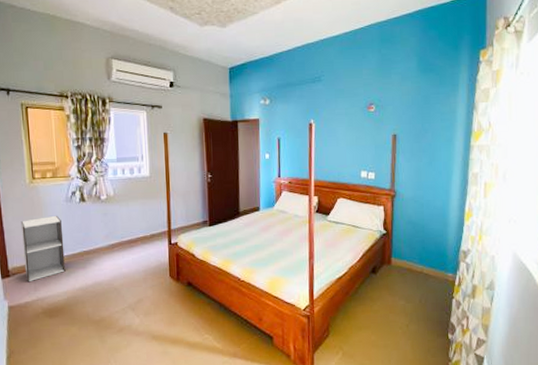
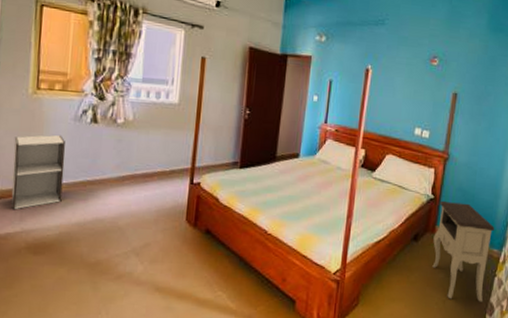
nightstand: none [390,234,447,323] -> present [432,200,495,302]

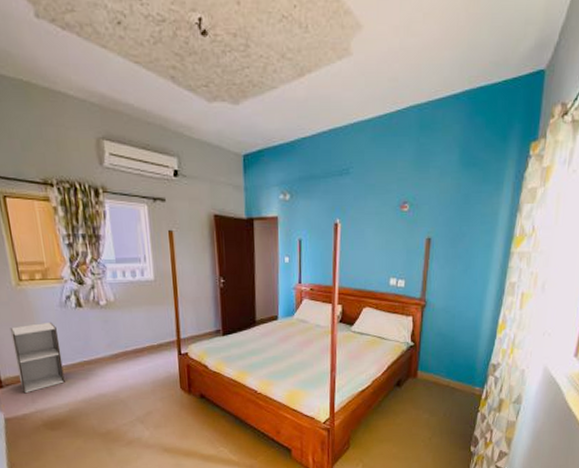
nightstand: present [432,200,495,302] -> none [416,346,476,436]

